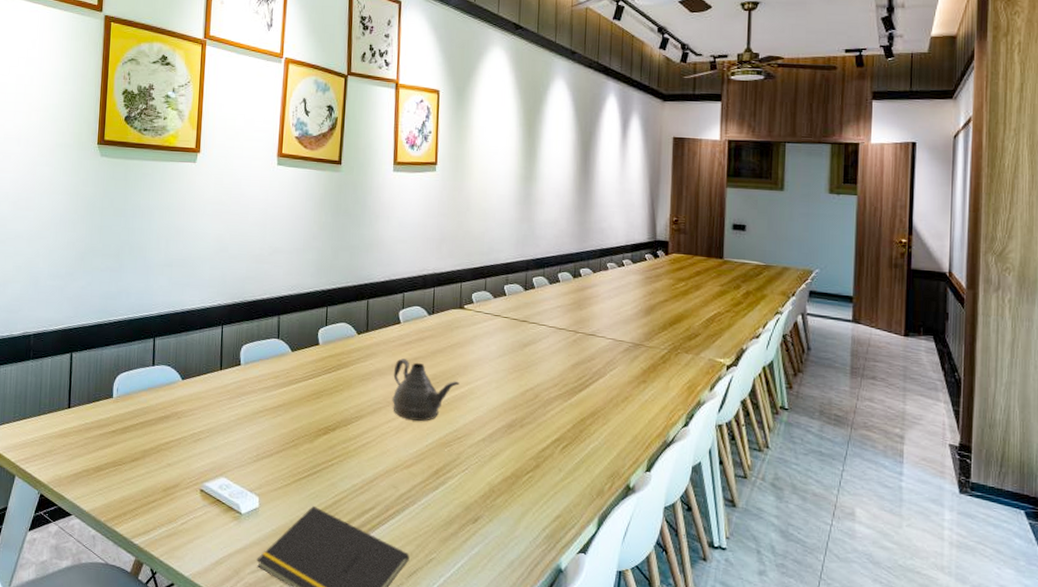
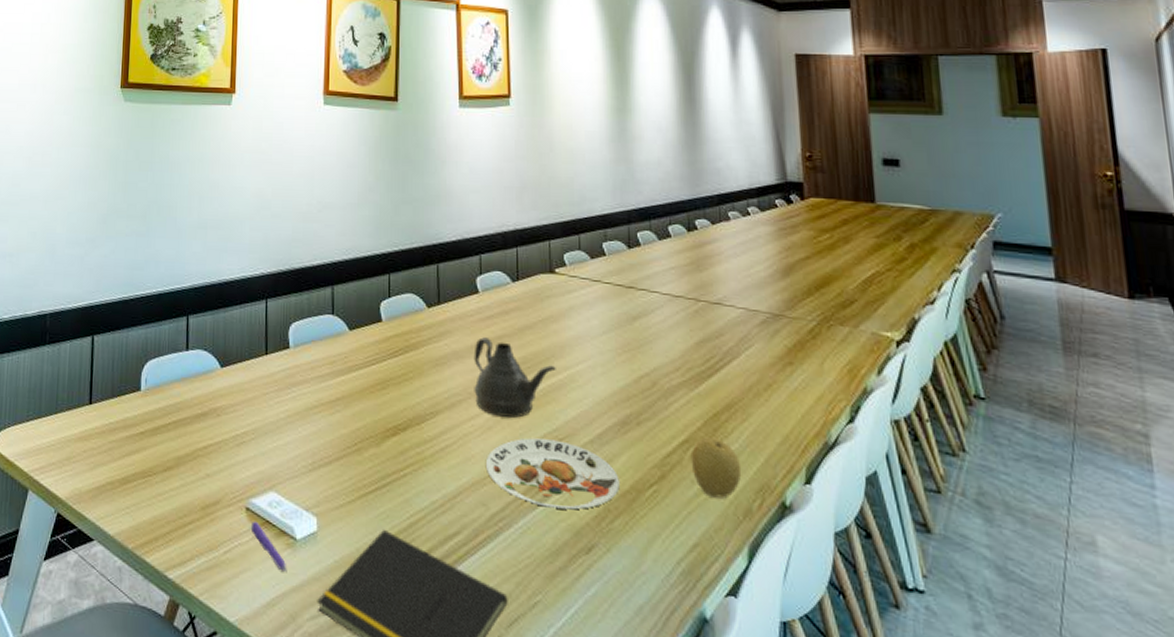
pen: none [204,499,233,539] -> present [250,521,287,573]
plate: none [397,436,503,491] -> present [485,438,620,510]
fruit: none [560,436,599,482] -> present [690,437,742,498]

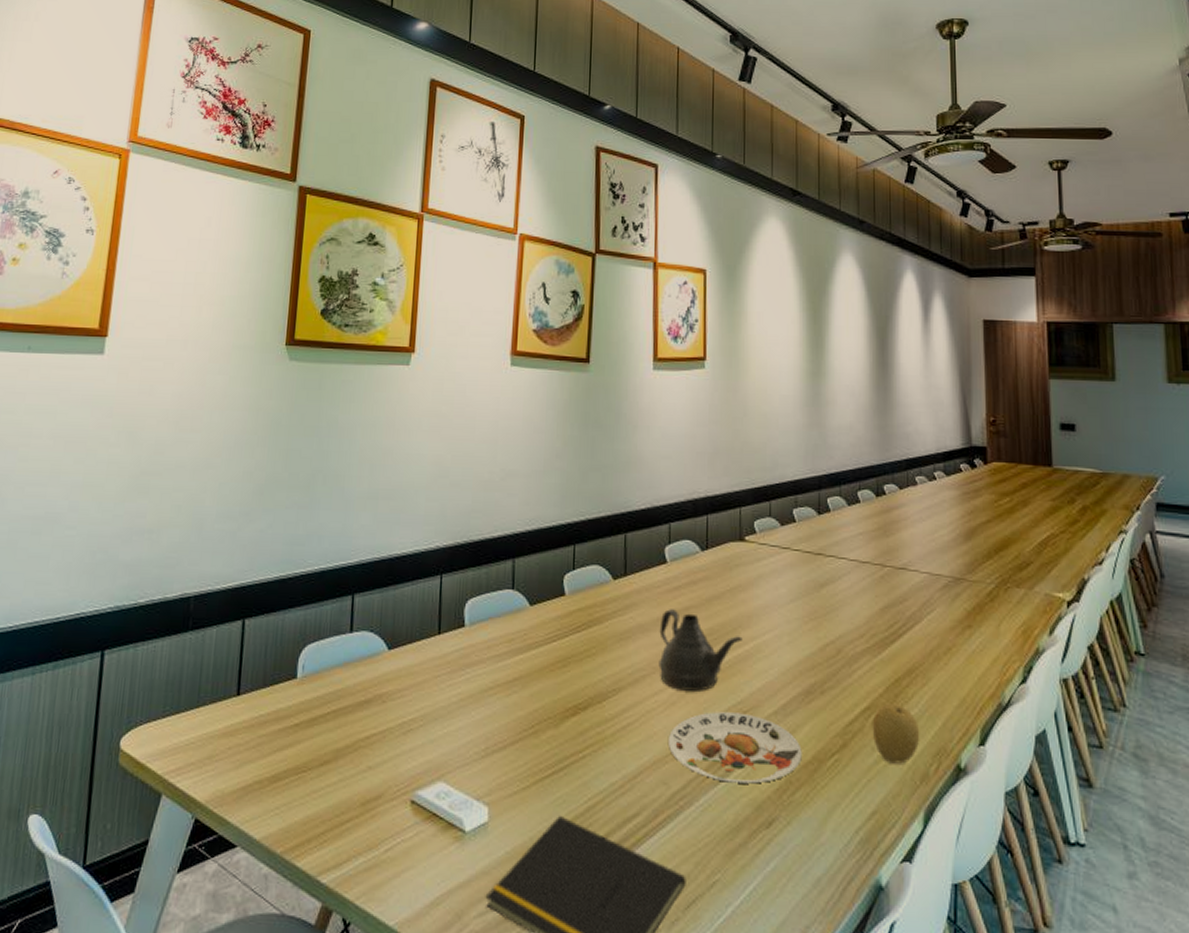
pen: present [250,521,287,573] -> none [415,814,454,869]

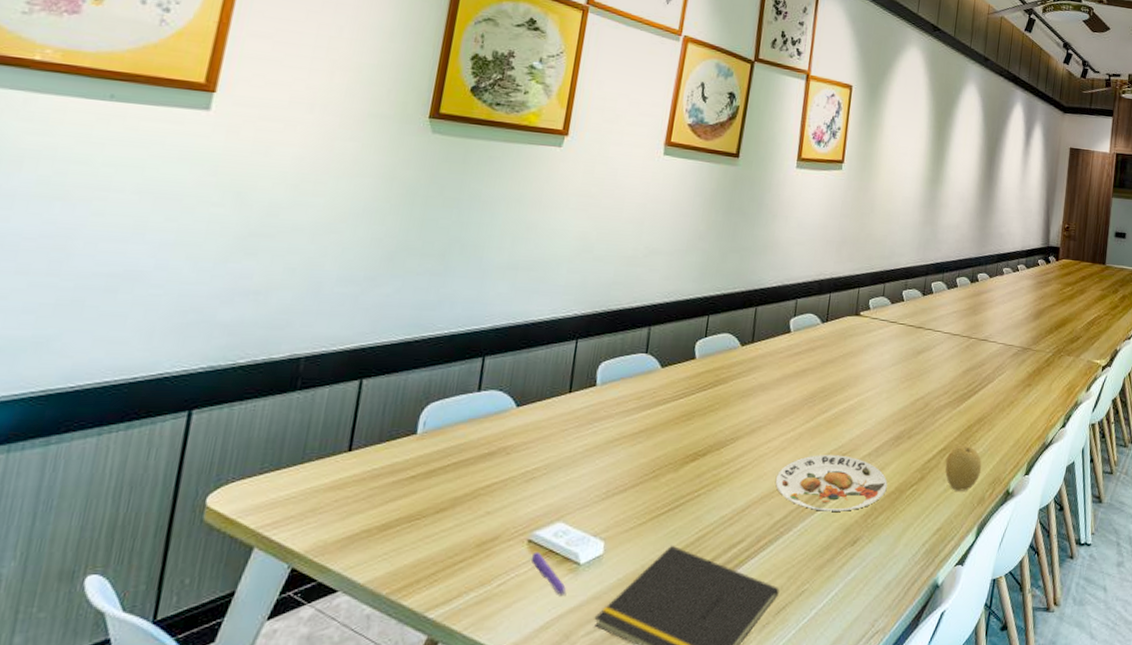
pen: none [415,814,454,869] -> present [531,551,567,597]
teapot: present [658,609,743,691] -> none [774,371,849,438]

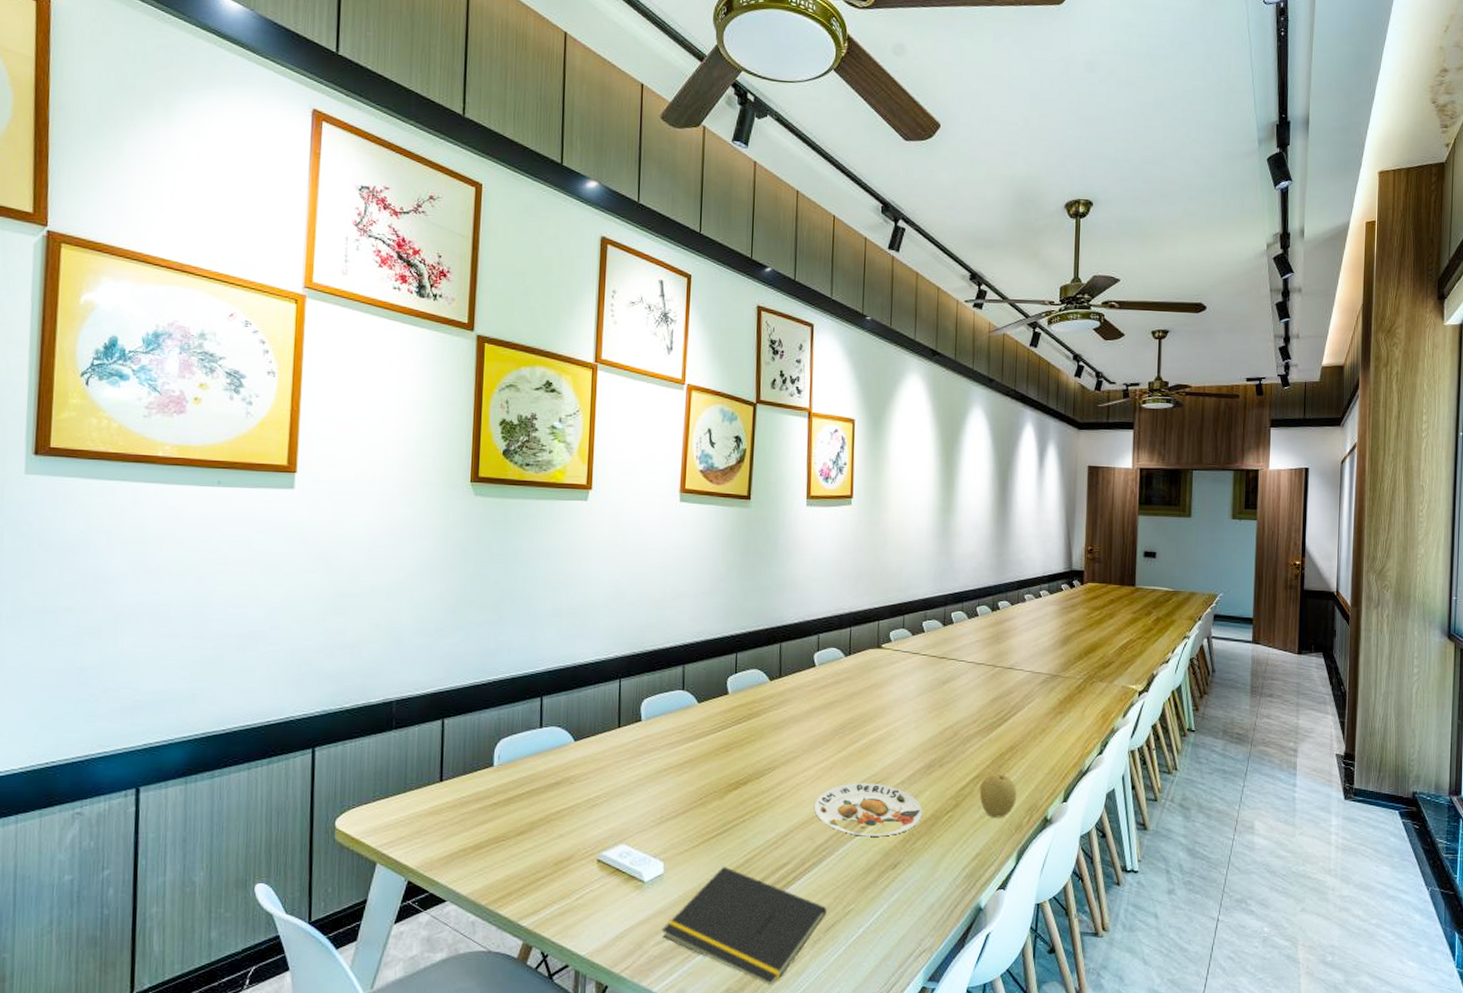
pen: present [531,551,567,597] -> none [601,870,635,910]

